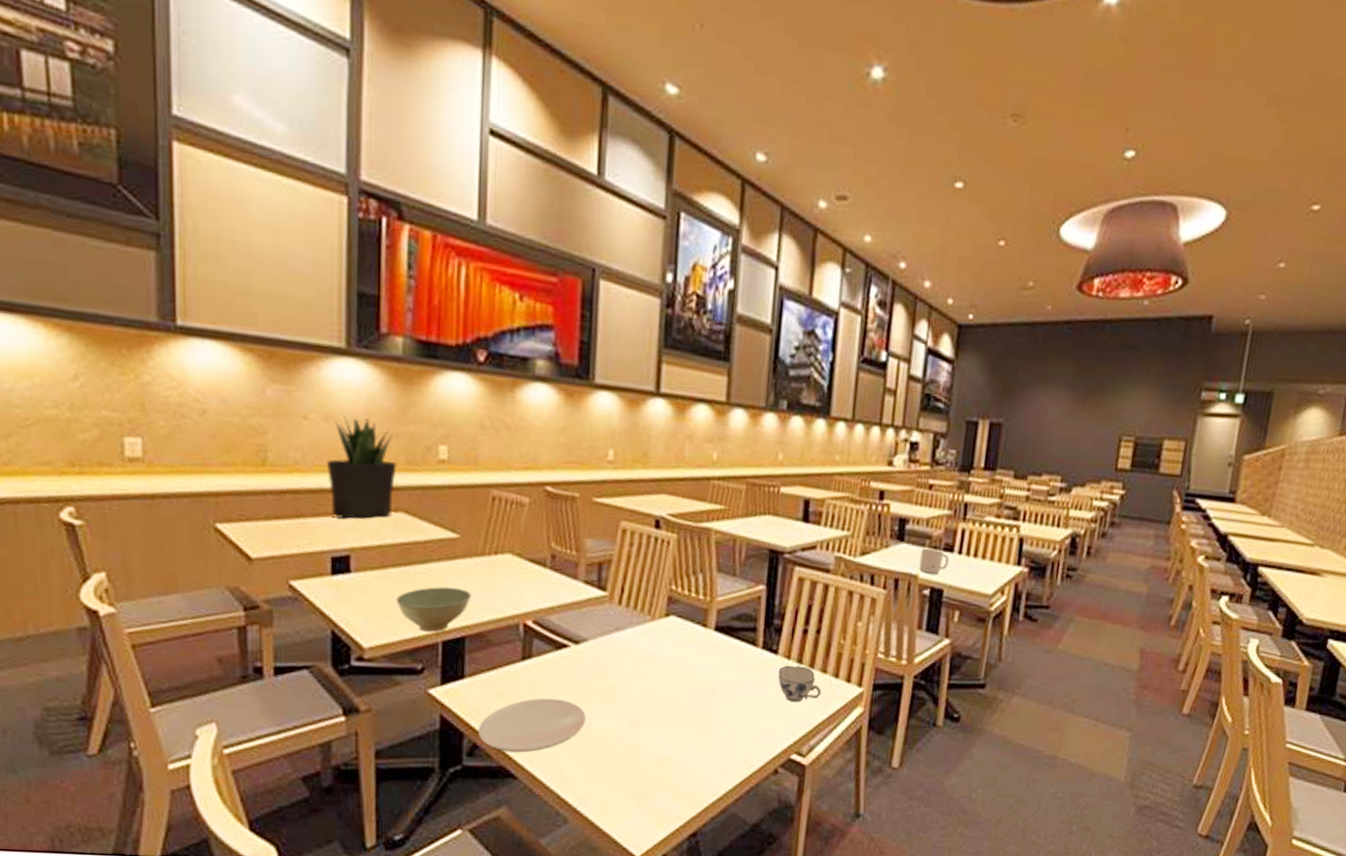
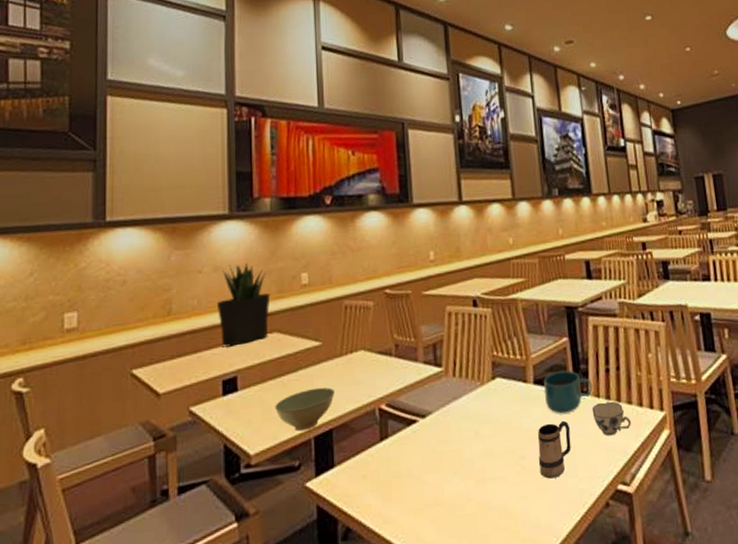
plate: present [477,698,586,753] -> none [349,470,439,530]
beer mug: none [705,676,749,735] -> present [537,420,571,479]
cup: none [725,622,784,669] -> present [544,370,593,414]
mug: present [919,548,949,574] -> none [685,281,709,302]

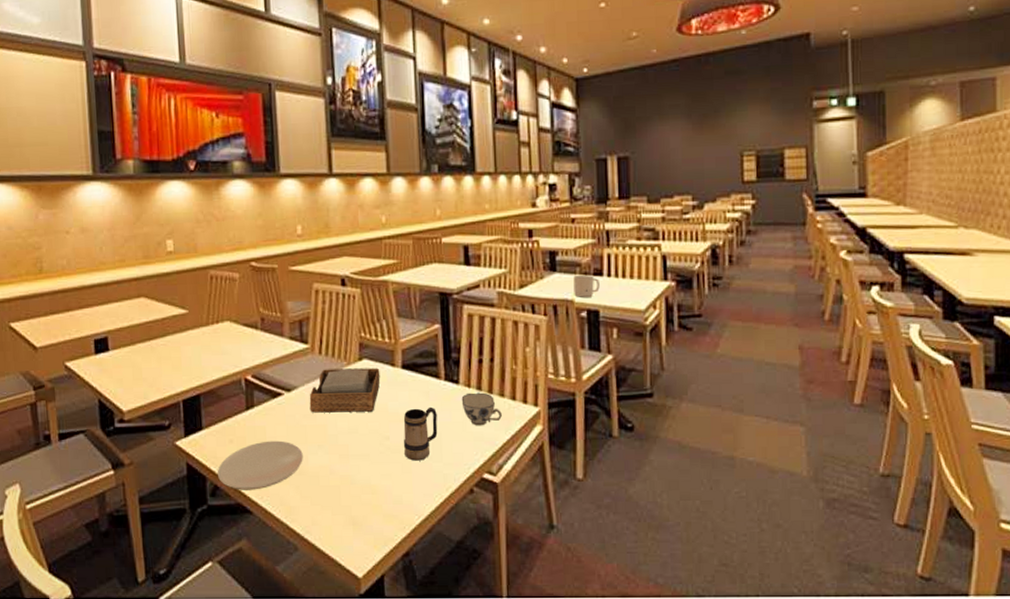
planter: present [216,264,270,347] -> none [85,226,137,308]
bowl: present [275,387,335,431] -> none [144,354,202,394]
plate: none [349,470,439,530] -> present [217,440,303,490]
napkin holder: none [444,385,514,438] -> present [309,368,381,413]
cup: present [544,370,593,414] -> none [412,358,463,400]
mug: none [685,281,709,302] -> present [573,275,600,297]

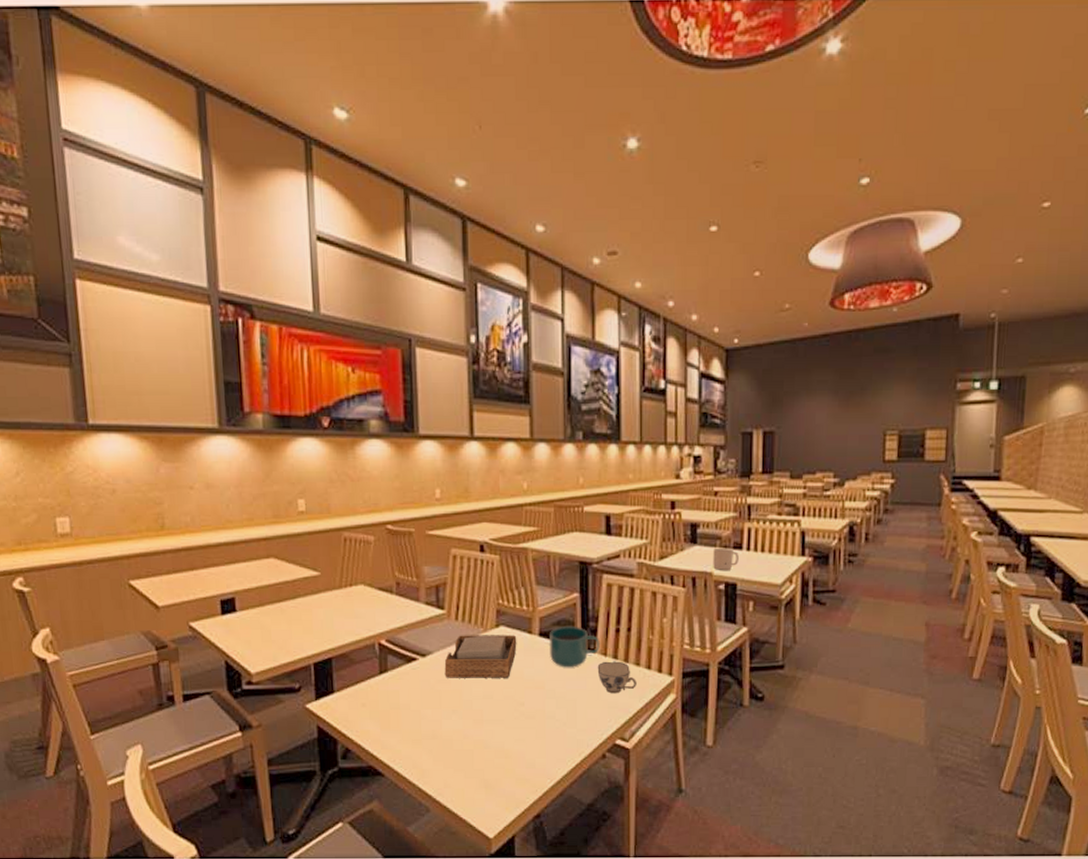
plate: present [217,440,303,490] -> none [348,705,437,753]
beer mug: present [403,406,438,461] -> none [538,674,573,727]
cup: none [412,358,463,400] -> present [550,627,600,668]

